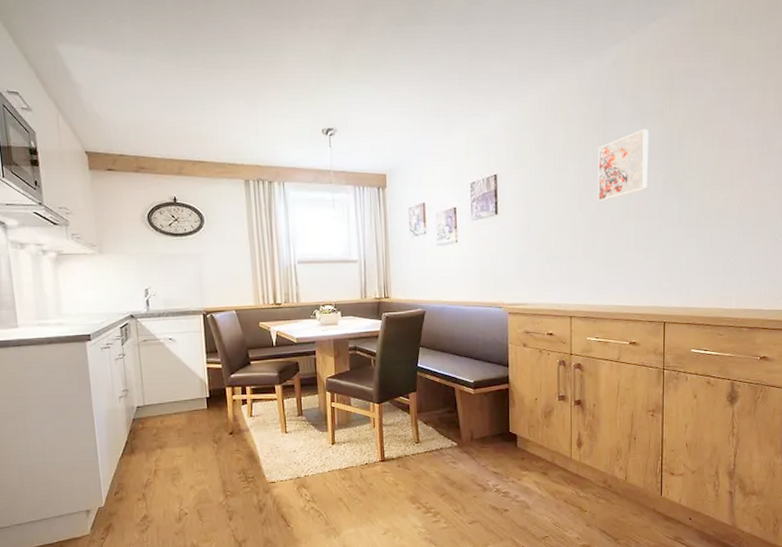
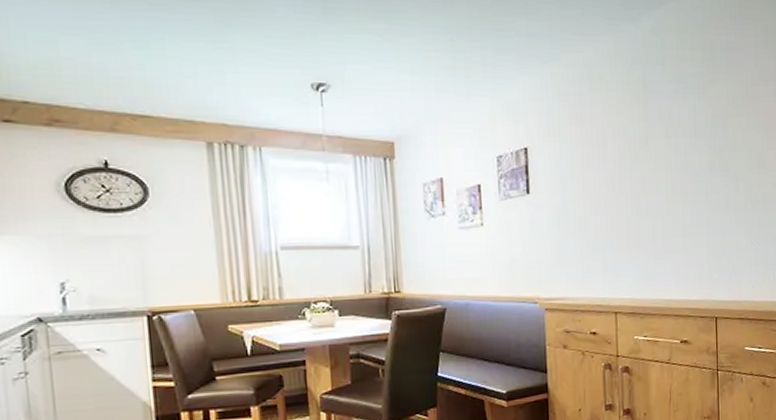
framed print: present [597,129,649,202] -> none [639,104,694,183]

